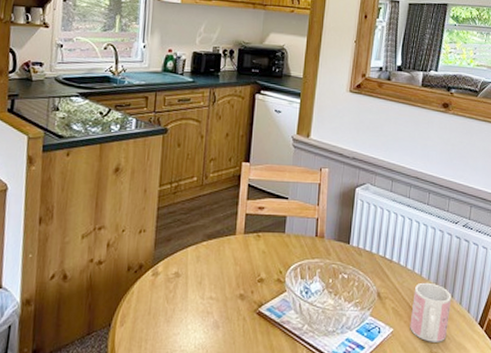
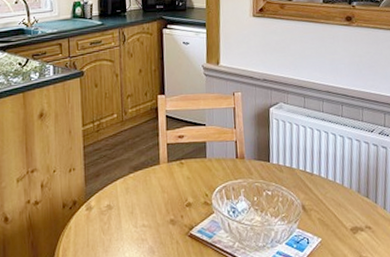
mug: present [410,282,452,342] -> none [337,191,376,248]

